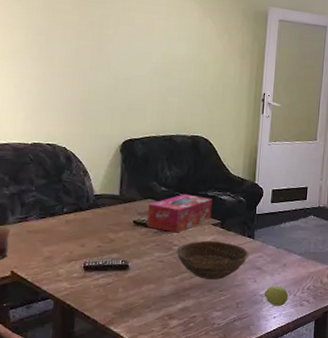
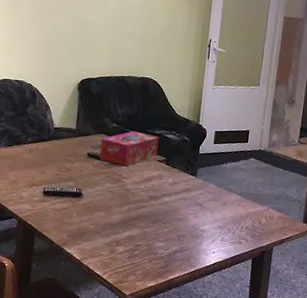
bowl: present [176,241,250,279] -> none [124,175,192,213]
fruit: present [264,285,289,306] -> none [204,222,228,242]

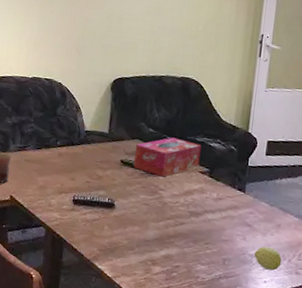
fruit: none [204,222,228,242] -> present [254,246,282,271]

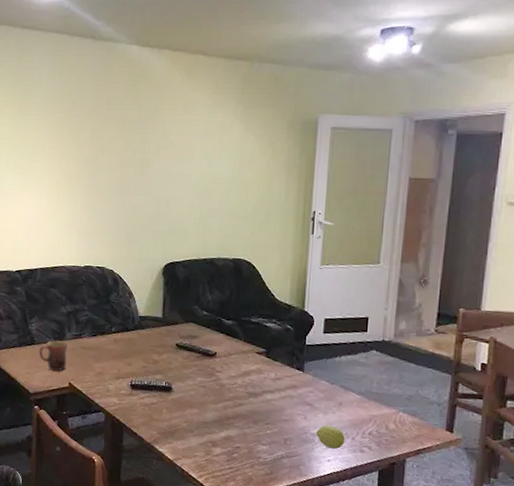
tissue box: present [134,137,202,177] -> none [189,319,257,359]

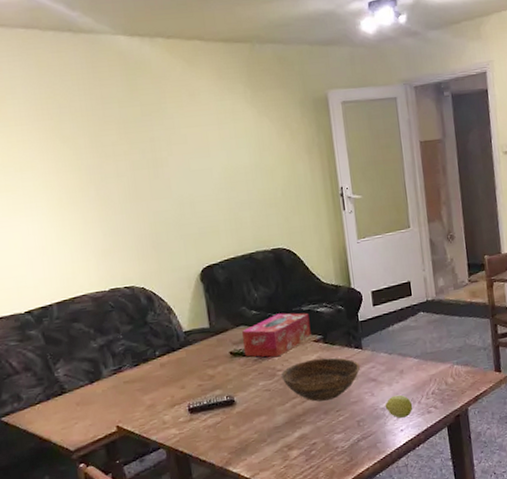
mug: present [38,340,69,372] -> none [72,380,110,418]
tissue box: none [189,319,257,359] -> present [242,313,311,358]
bowl: none [218,369,299,412] -> present [281,357,361,402]

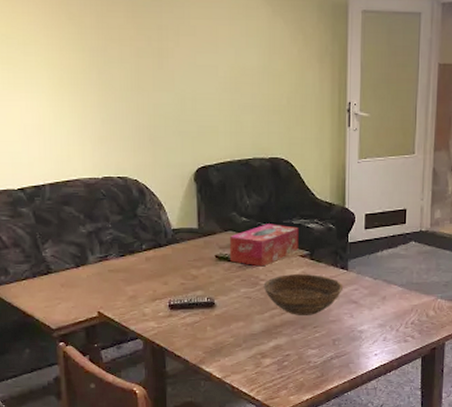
fruit: present [385,394,413,418] -> none [362,320,390,343]

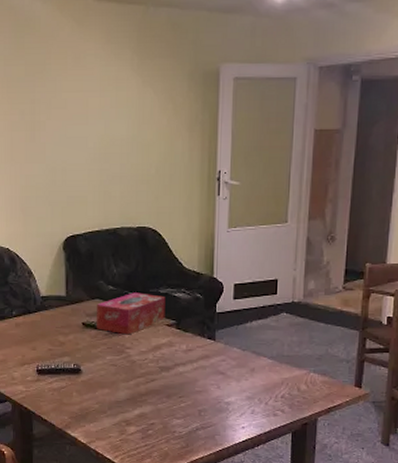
bowl: present [263,274,344,315] -> none [129,343,211,385]

